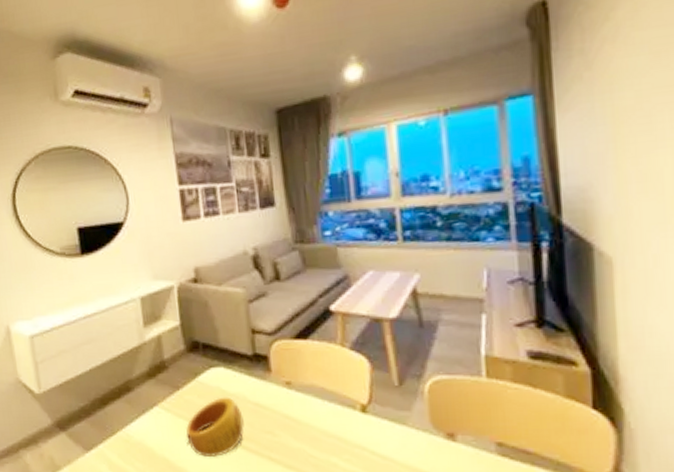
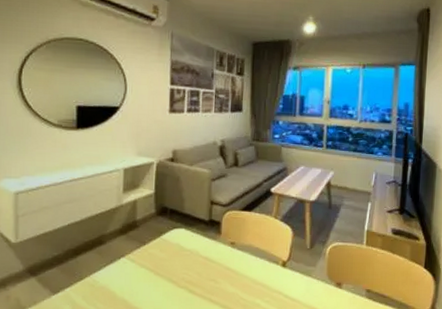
ring: present [185,397,244,457] -> none [145,252,194,299]

